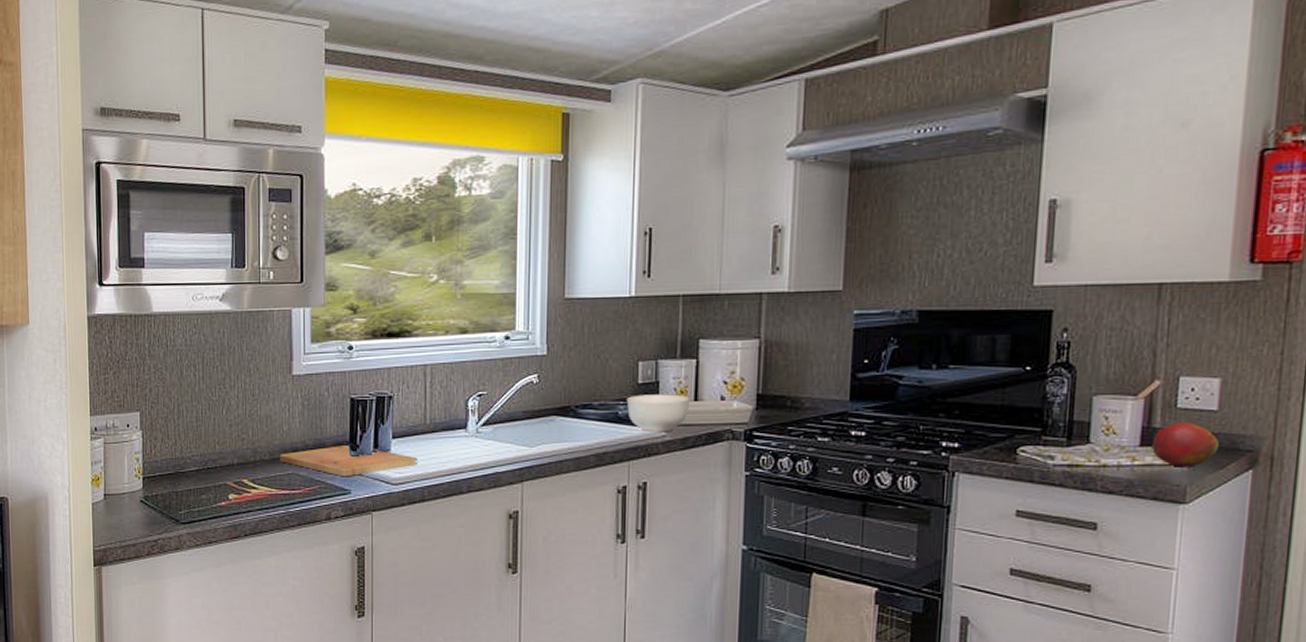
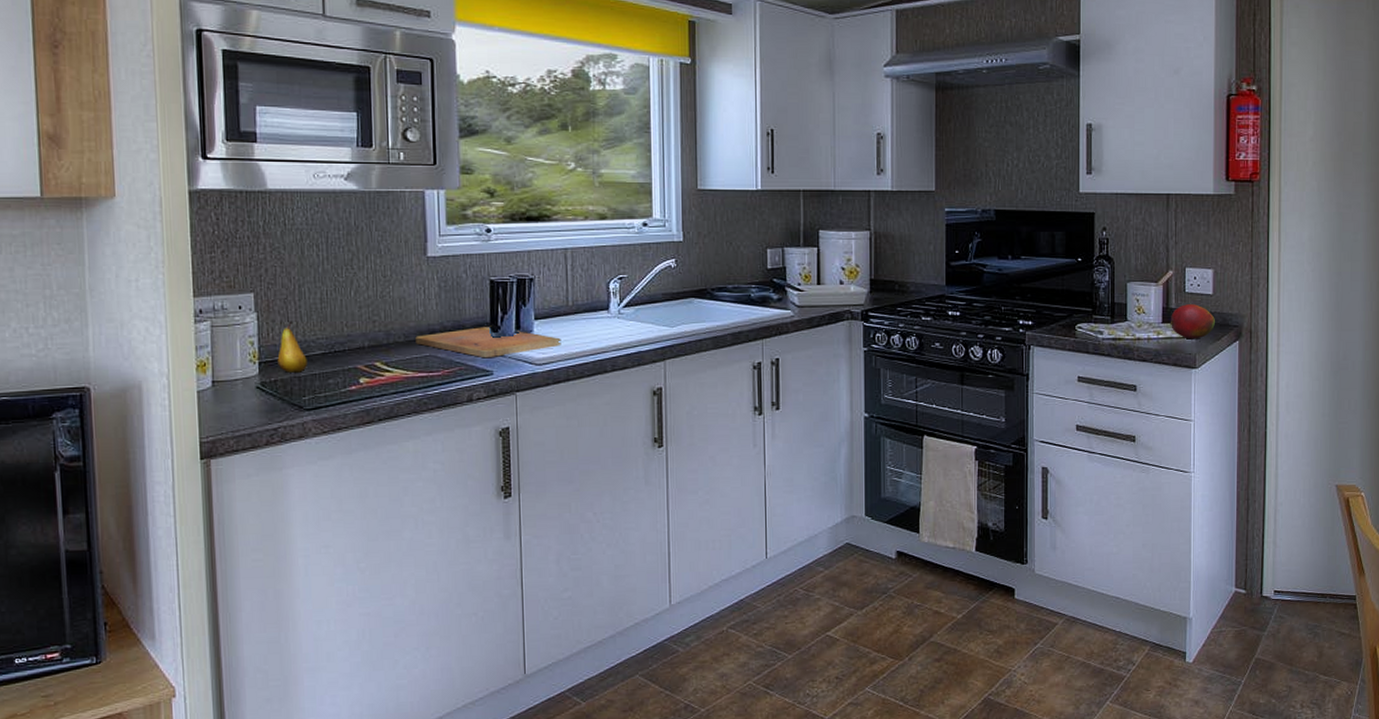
fruit: none [158,438,184,488] -> present [277,321,307,373]
bowl: present [626,394,691,433] -> none [757,278,814,313]

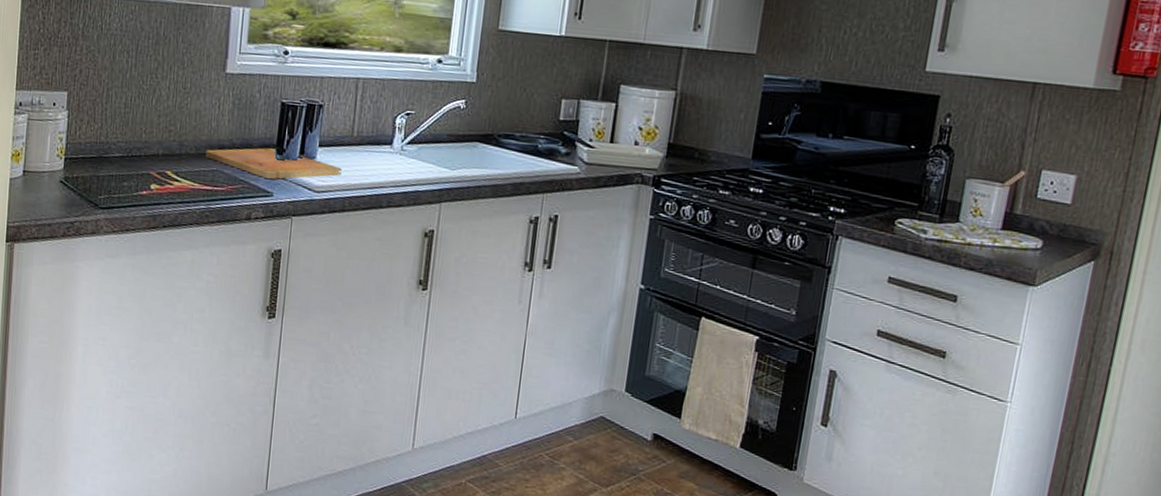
fruit: present [277,321,307,373] -> none [81,122,107,172]
fruit: present [1170,304,1215,340] -> none [1011,211,1069,254]

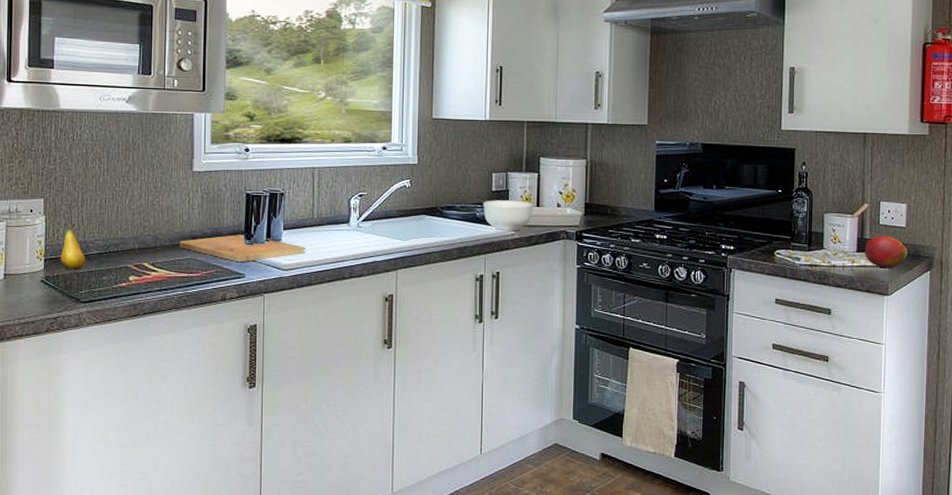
fruit: none [81,122,107,172] -> present [60,224,85,269]
bowl: none [546,130,607,170] -> present [482,200,534,232]
fruit: none [1011,211,1069,254] -> present [864,235,907,268]

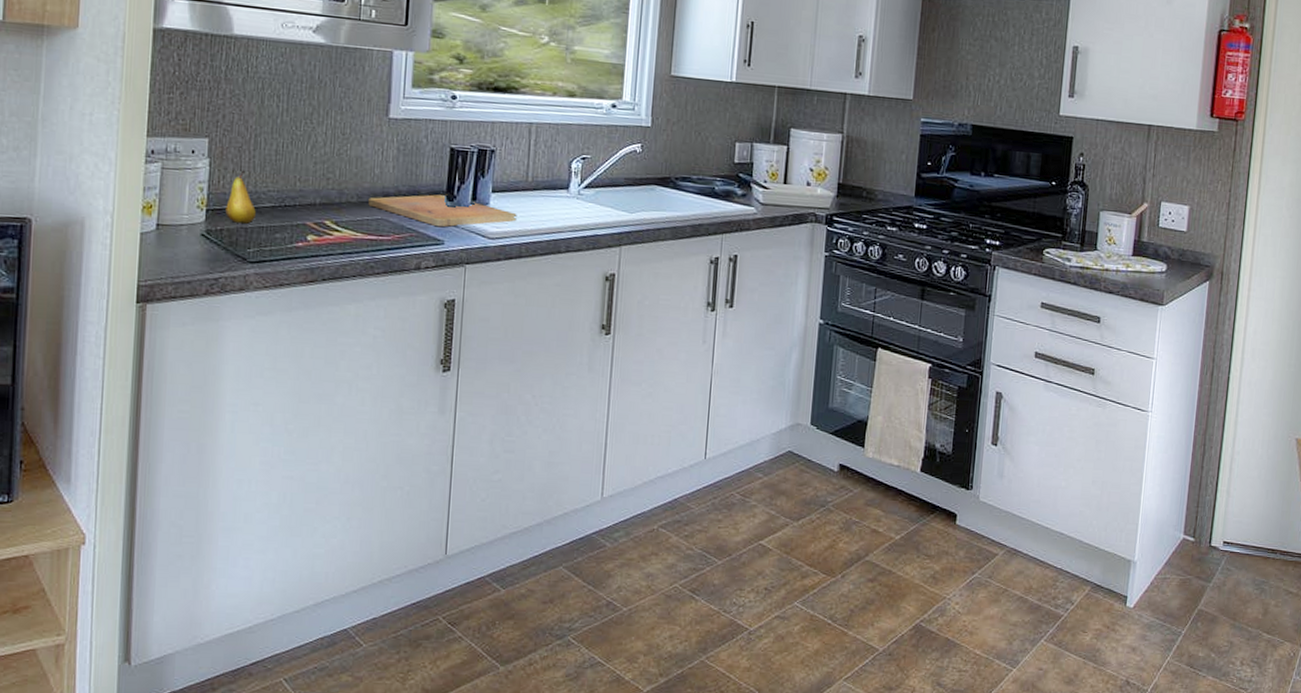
bowl: present [482,200,534,232] -> none [722,173,781,211]
fruit: present [864,235,907,268] -> none [1140,239,1187,276]

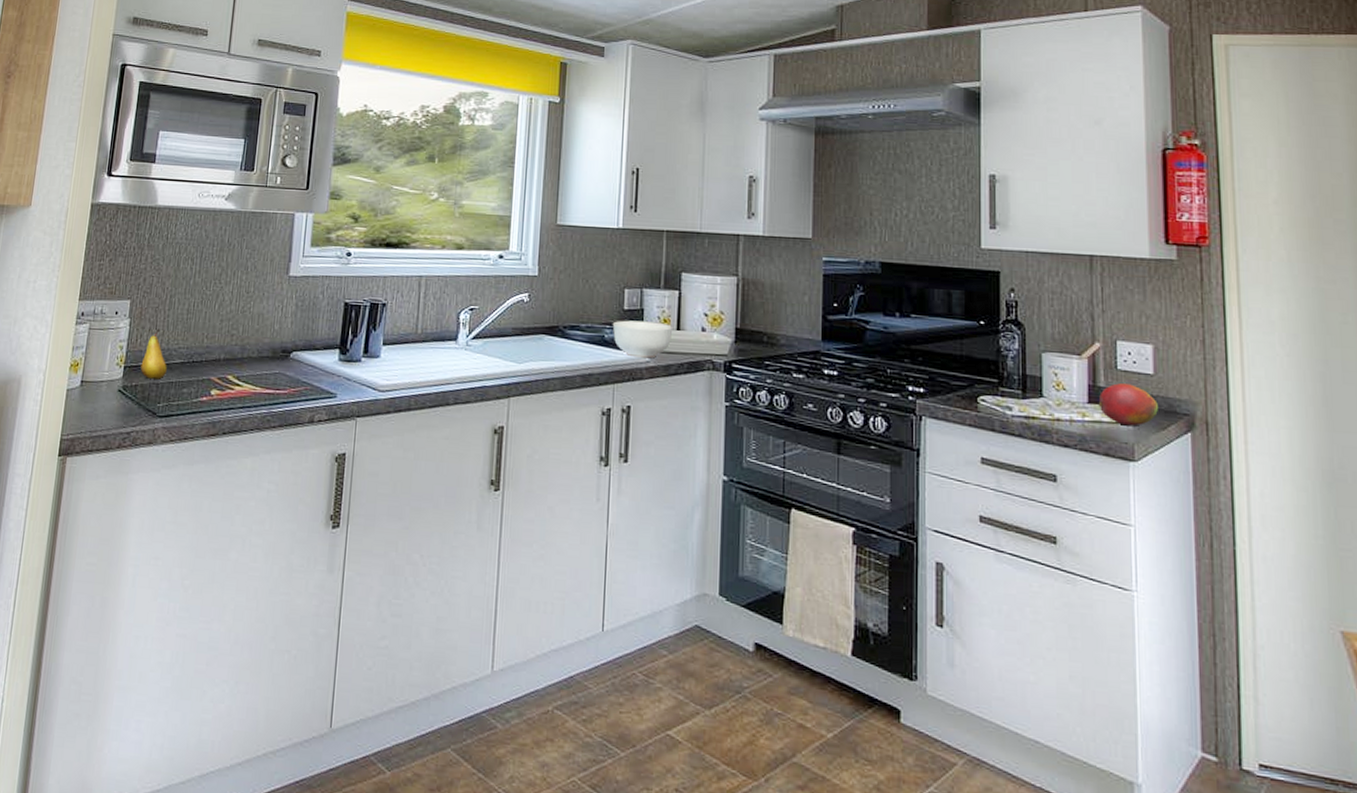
cutting board: present [368,194,517,228] -> none [267,348,407,381]
bowl: none [722,173,781,211] -> present [612,320,673,359]
fruit: none [1140,239,1187,276] -> present [1098,383,1158,427]

